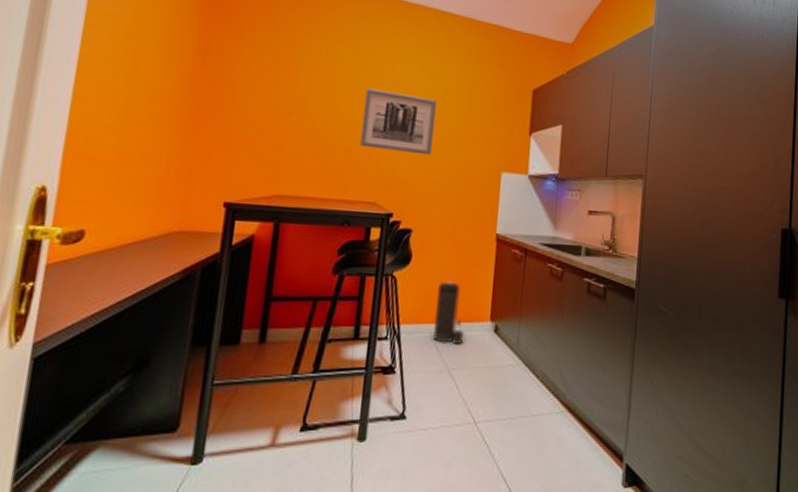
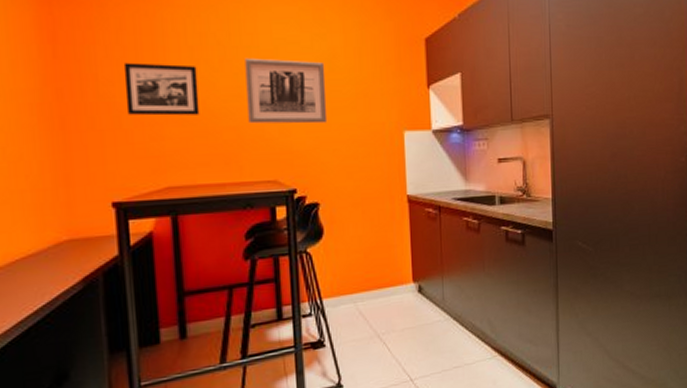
picture frame: none [254,79,323,133] -> present [123,62,200,116]
canister: present [433,281,465,346] -> none [354,250,389,311]

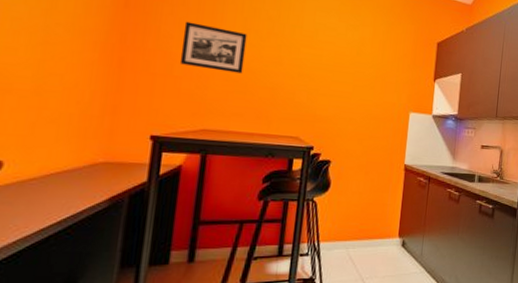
wall art: present [245,57,328,124] -> none [283,34,354,97]

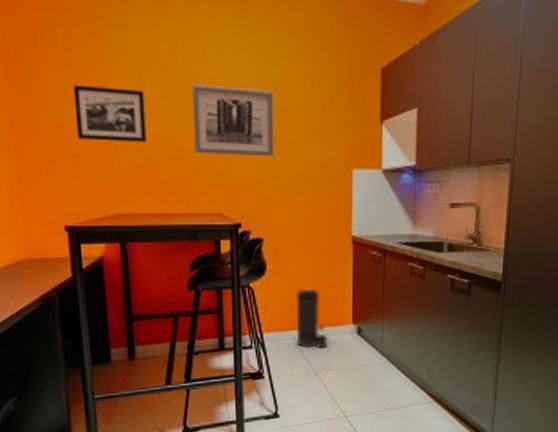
wall art: none [283,34,354,97] -> present [192,83,275,157]
canister: none [349,205,376,258] -> present [296,288,328,349]

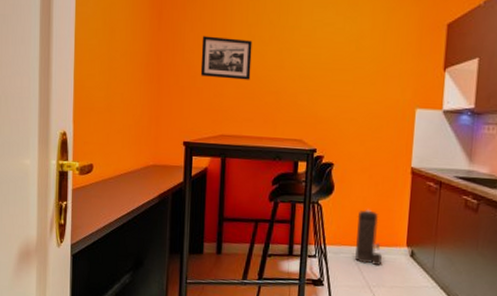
wall art: present [192,83,275,157] -> none [286,35,353,96]

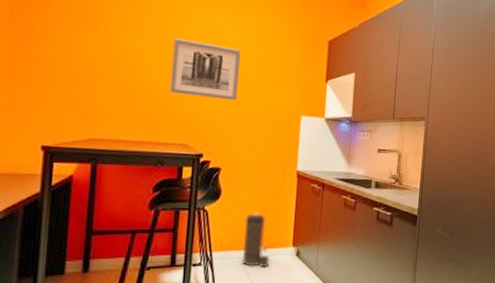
picture frame: present [200,36,252,80] -> none [66,28,132,81]
wall art: none [286,35,353,96] -> present [170,37,242,101]

